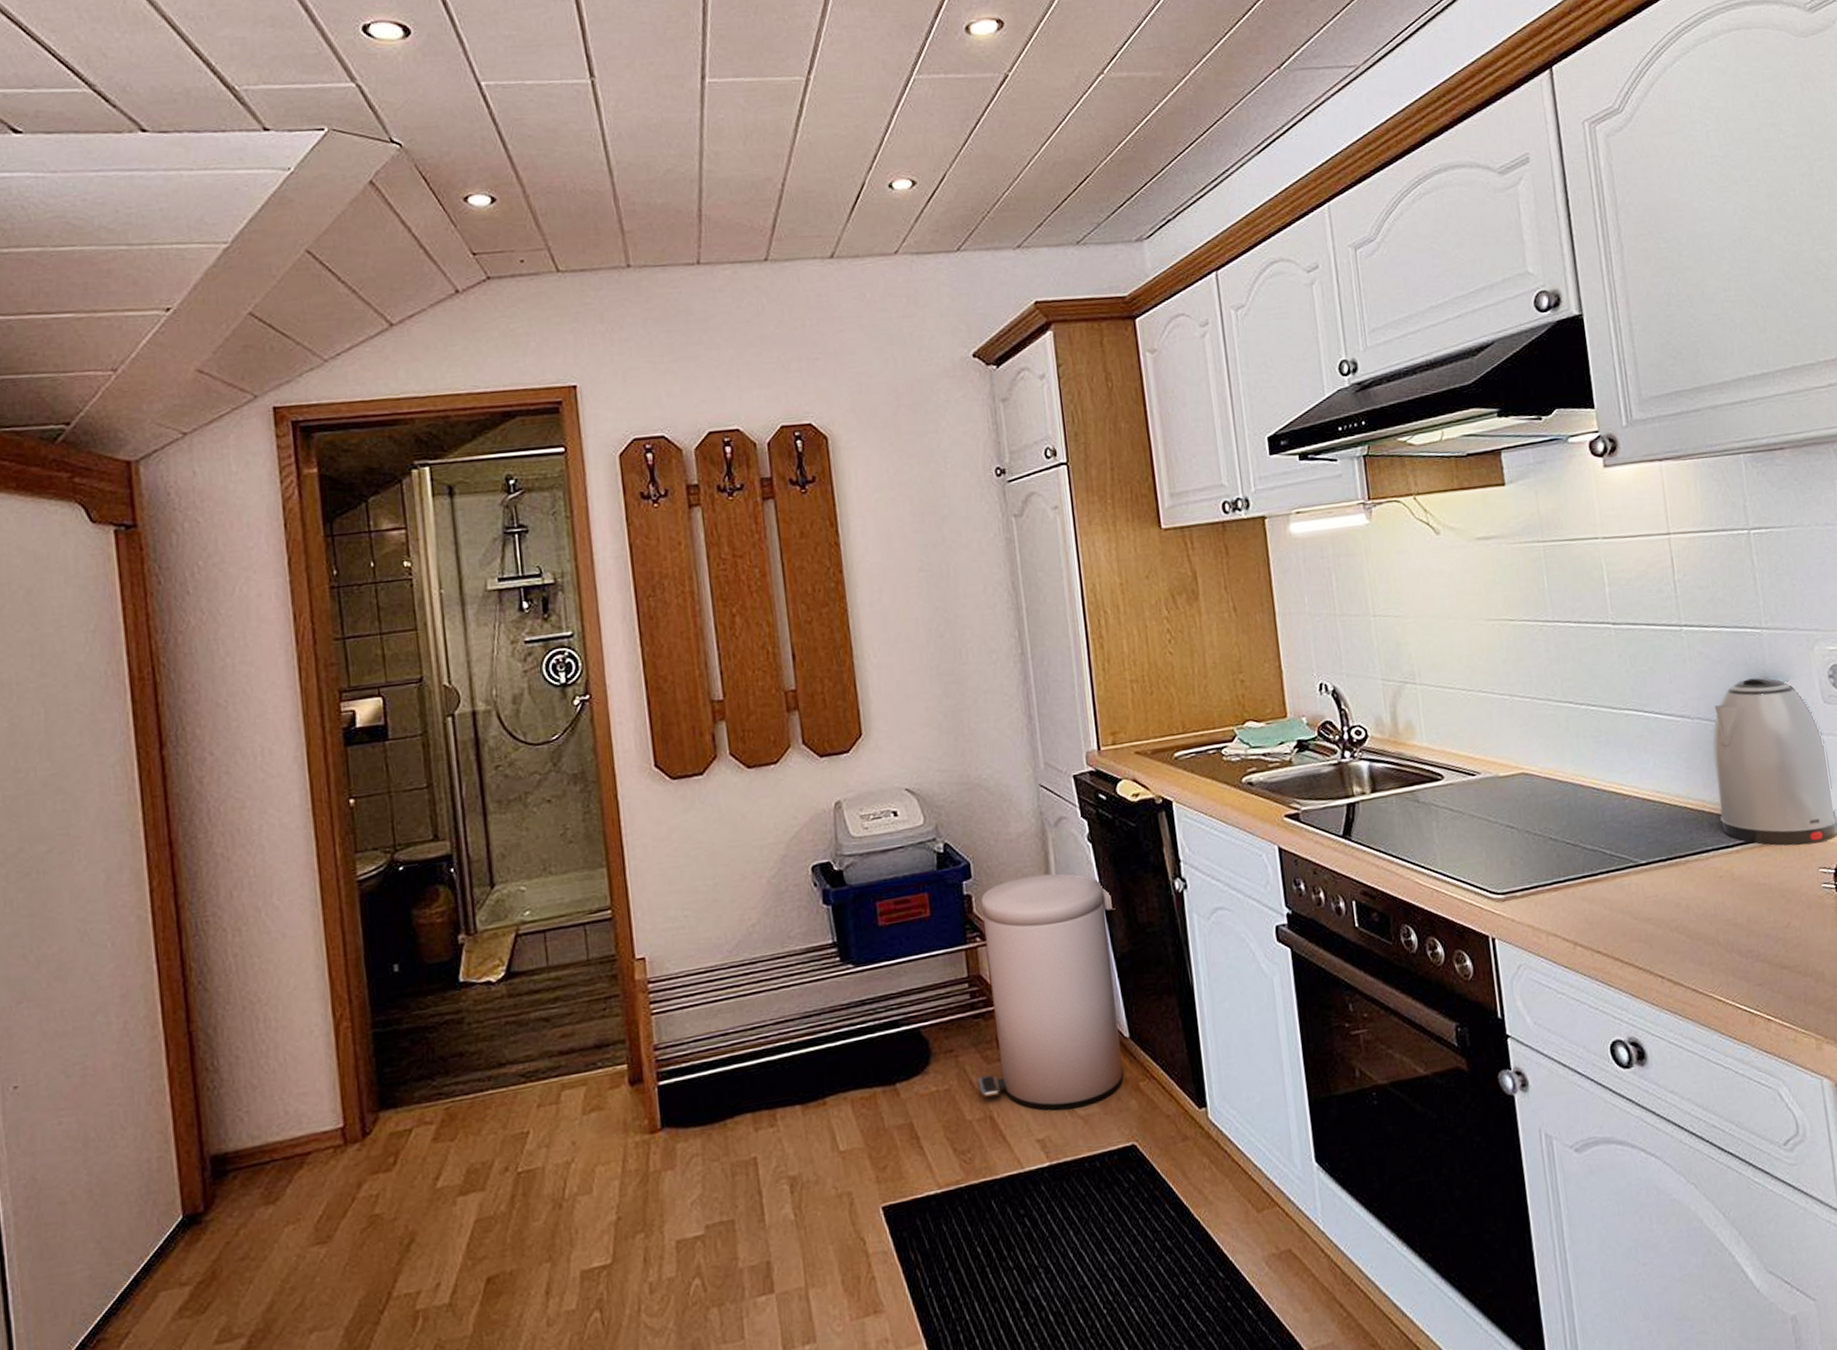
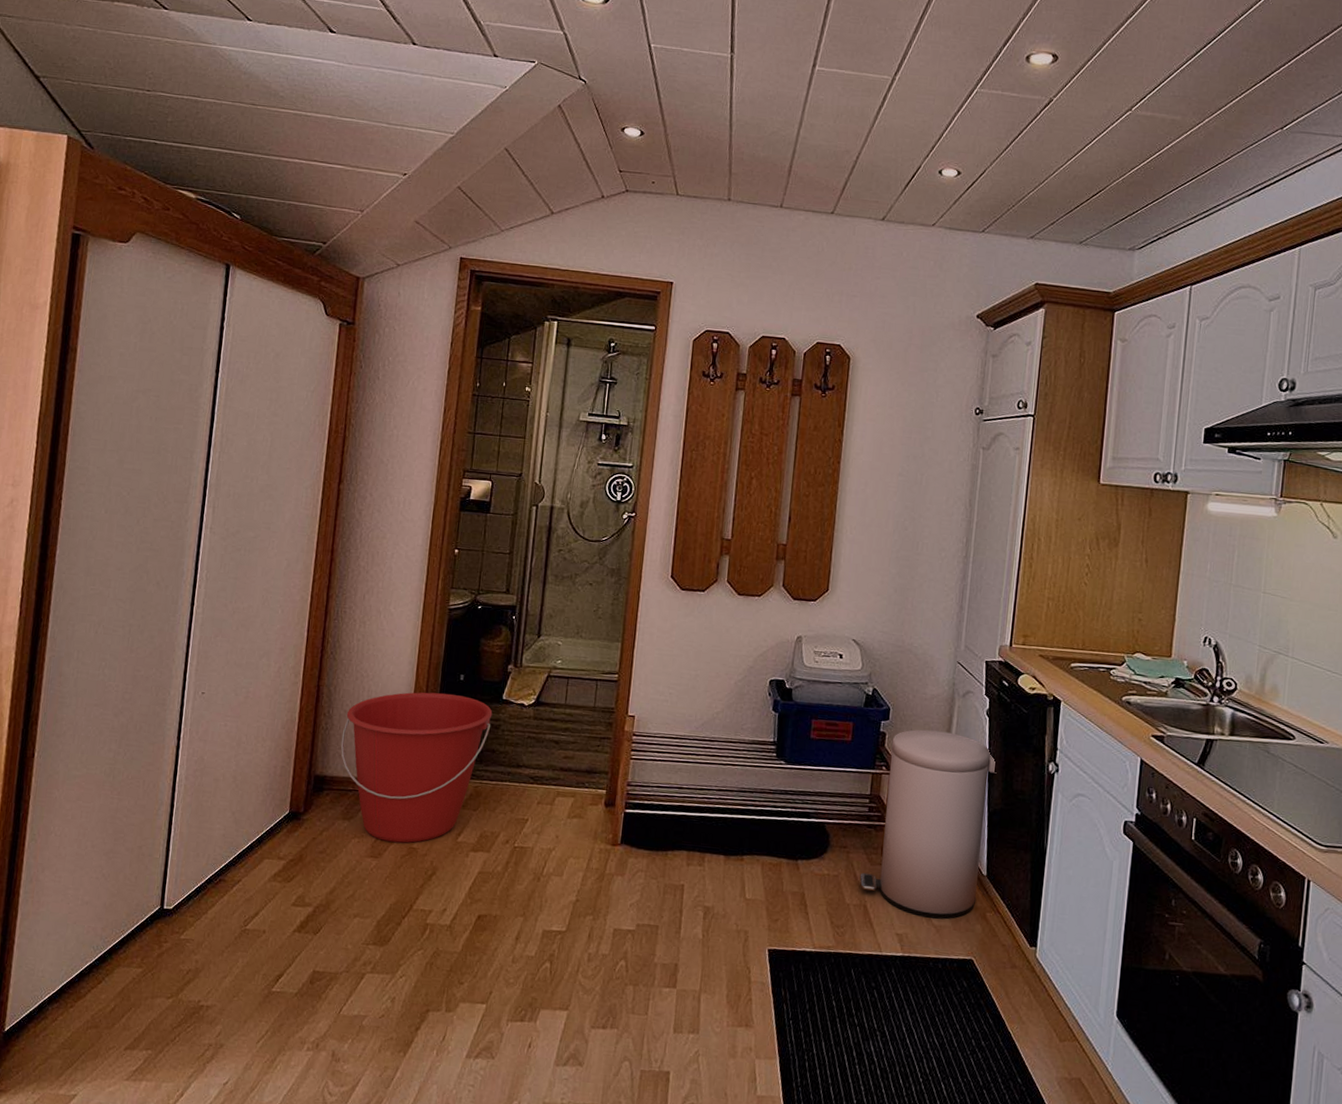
bucket: none [238,991,451,1218] -> present [340,692,493,843]

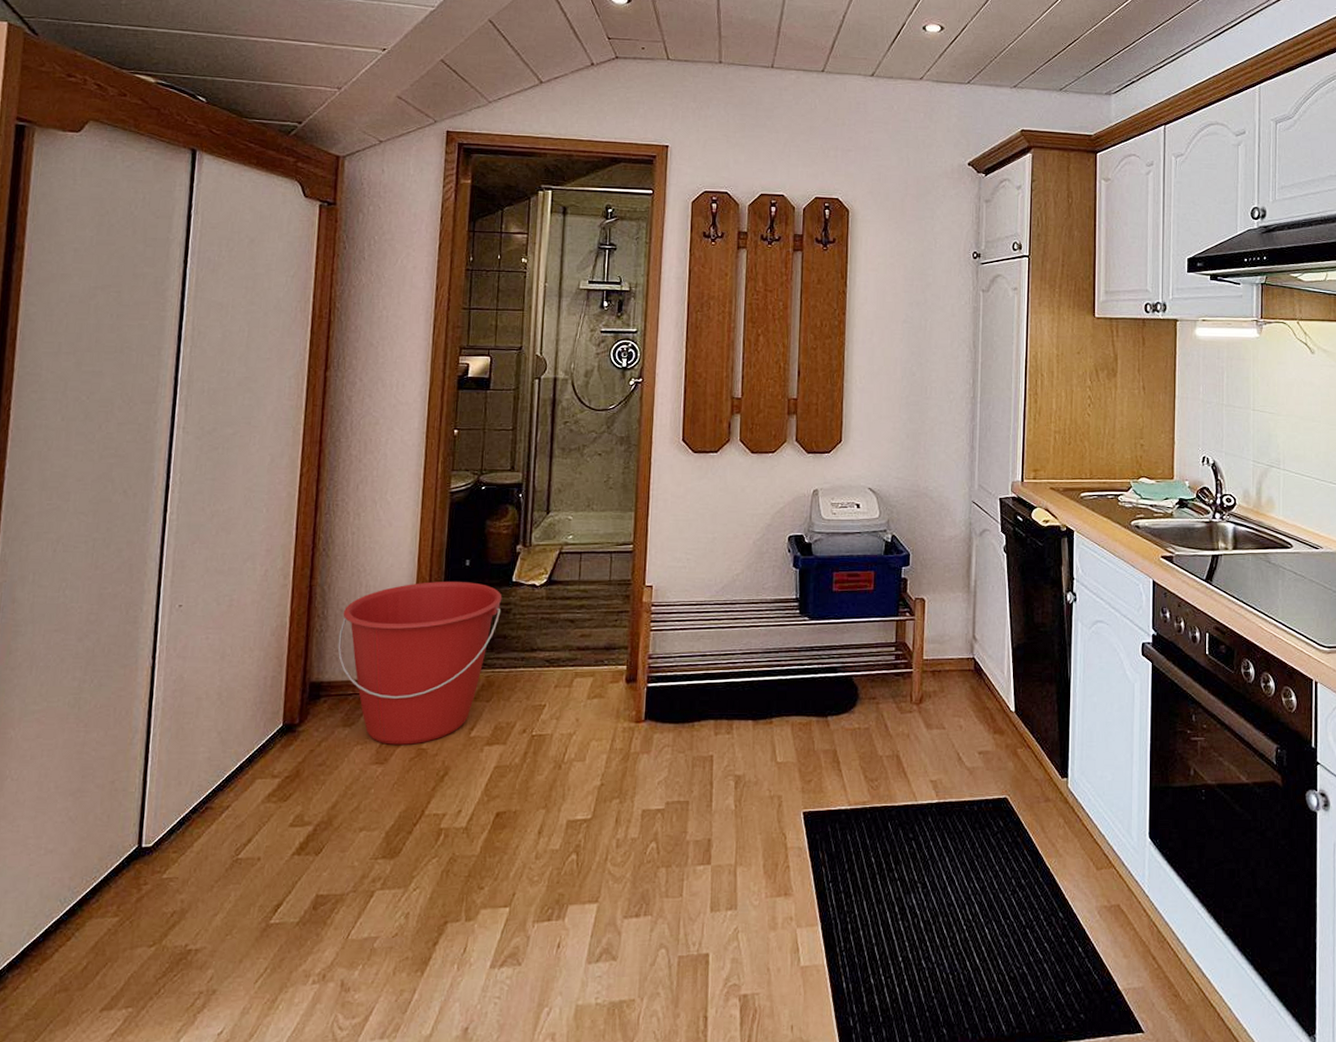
pedal bin: present [859,729,997,919] -> none [890,572,1018,761]

